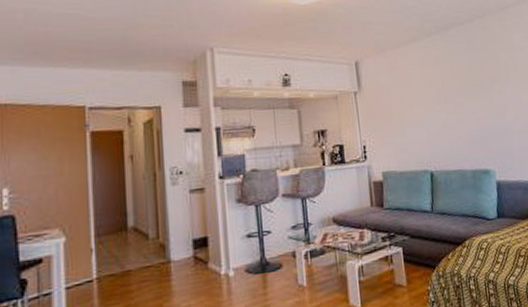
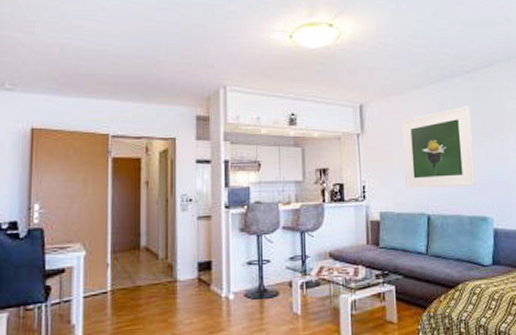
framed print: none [398,58,476,146] -> present [401,106,476,189]

